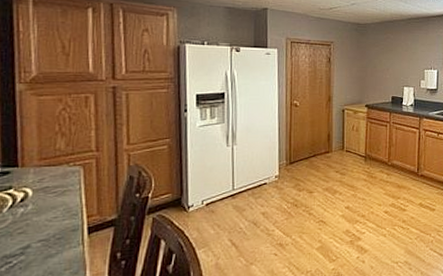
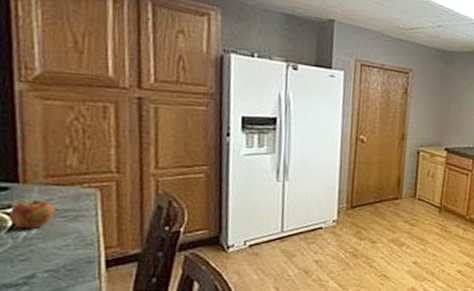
apple: none [9,179,47,205] -> present [8,199,55,228]

